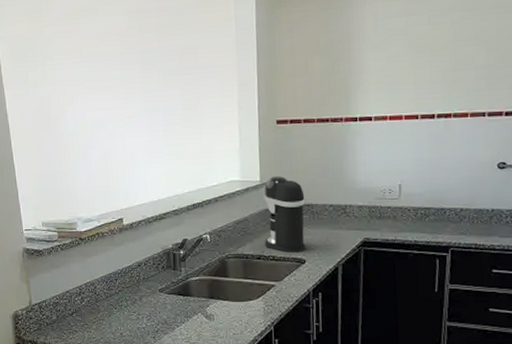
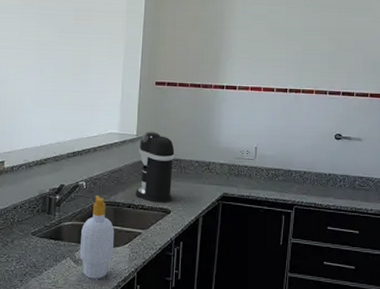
soap bottle: none [210,248,247,334] -> present [79,195,115,279]

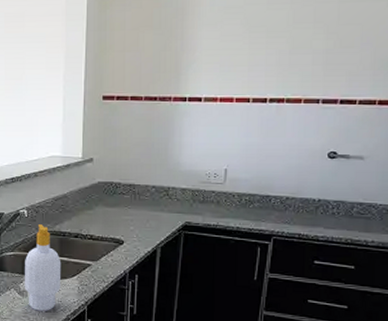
coffee maker: present [135,131,175,203] -> none [82,153,127,233]

